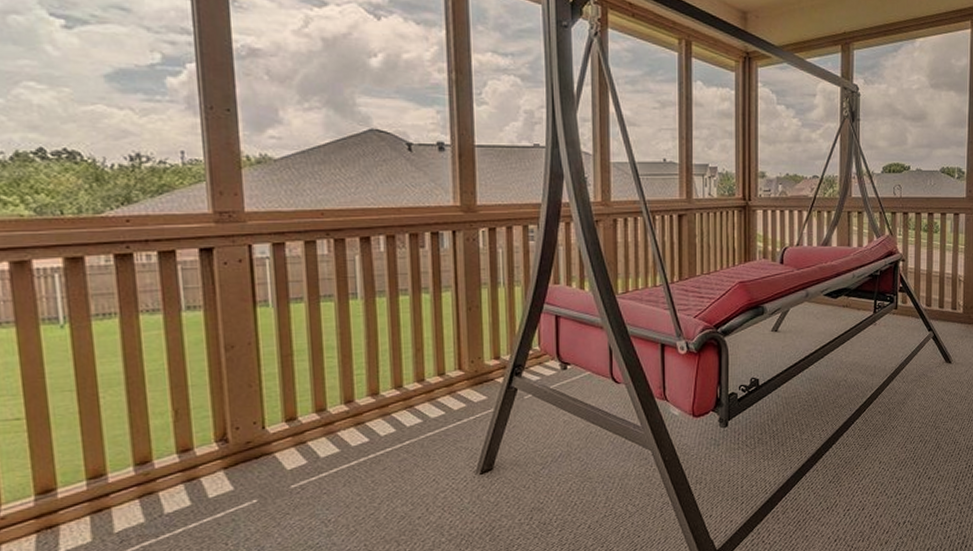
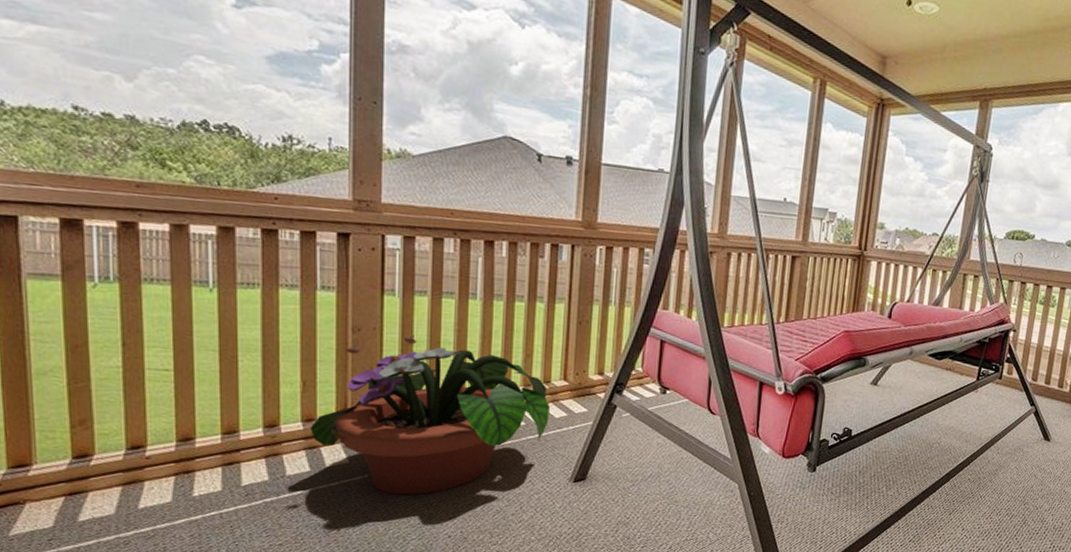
potted flower: none [187,345,447,517] -> present [311,335,550,495]

